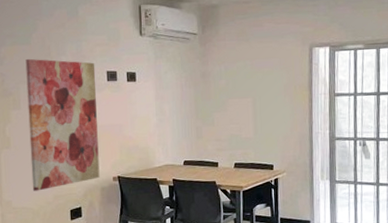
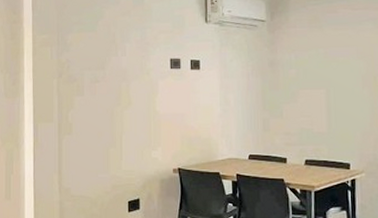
wall art: present [25,58,100,191] -> none [91,45,160,180]

